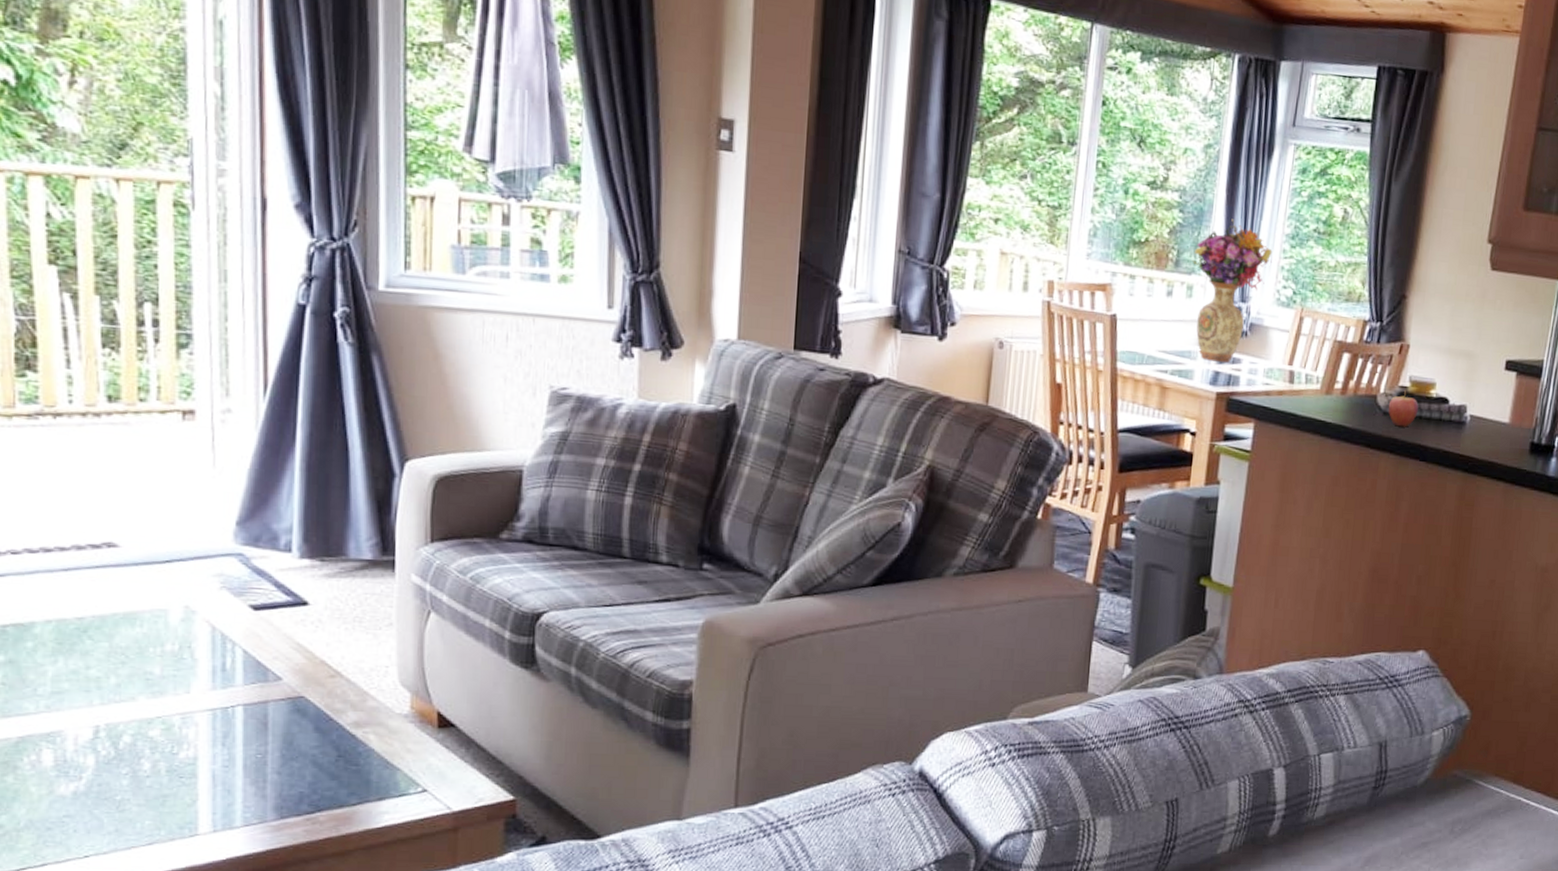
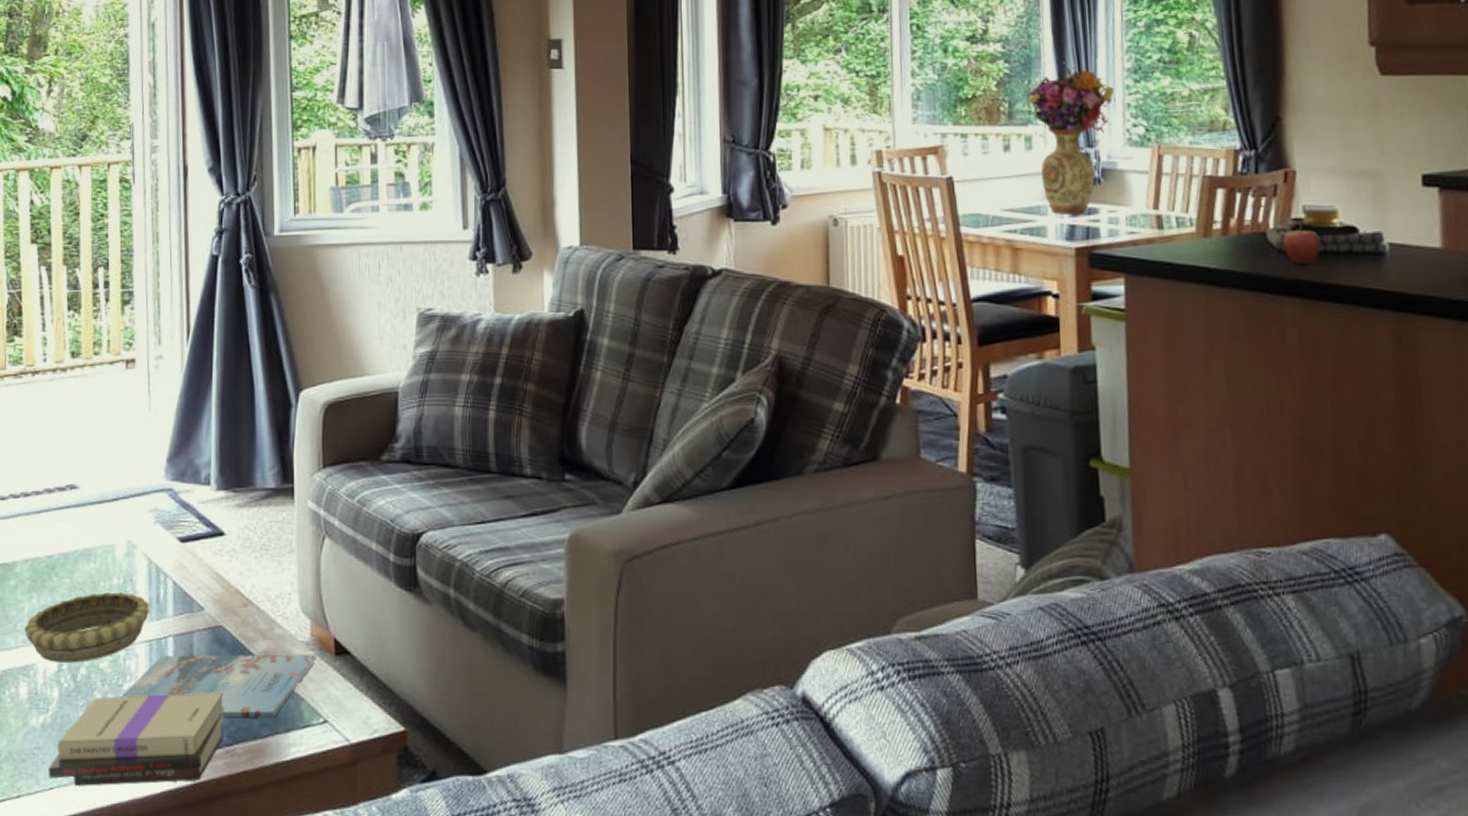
decorative bowl: none [47,658,213,730] -> present [24,592,149,663]
books: none [81,762,305,854] -> present [48,692,224,786]
magazine: none [176,724,416,787] -> present [121,654,316,718]

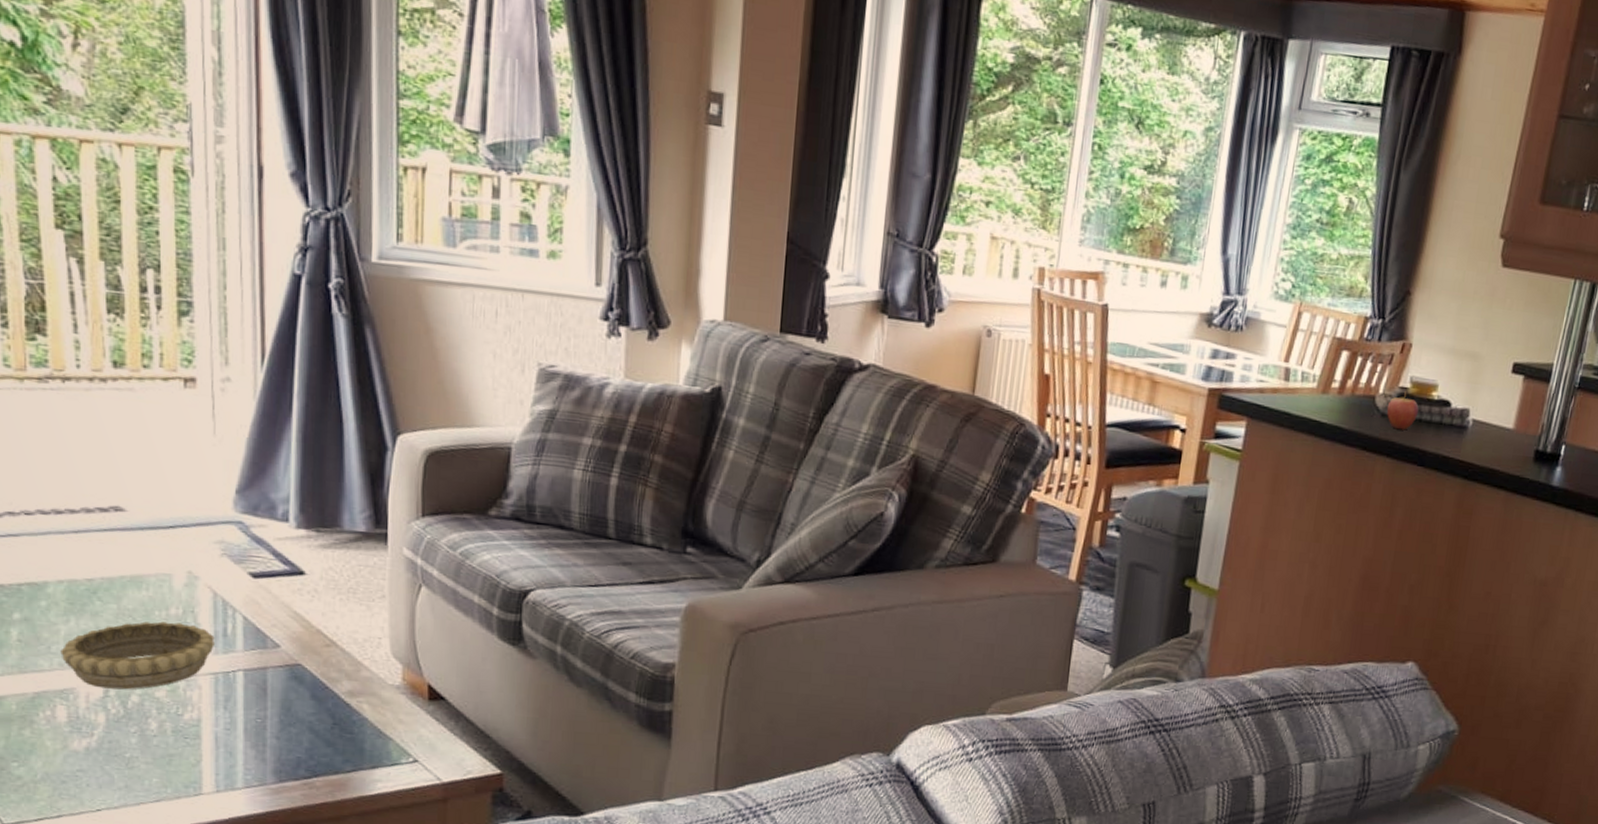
books: present [48,692,224,786] -> none [94,725,303,810]
magazine: present [121,654,316,718] -> none [181,689,407,755]
flower arrangement: present [1026,61,1115,216] -> none [1187,207,1272,359]

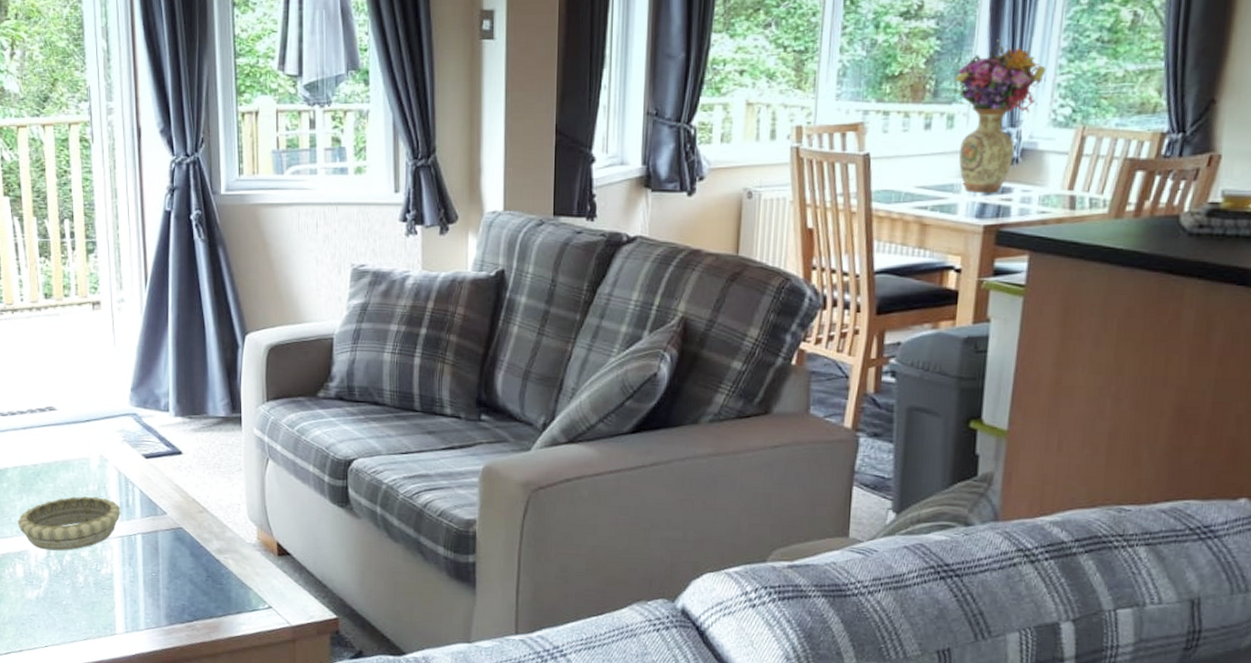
flower arrangement: none [1187,207,1272,359] -> present [952,39,1047,194]
fruit: present [1386,390,1419,430] -> none [1194,205,1234,248]

